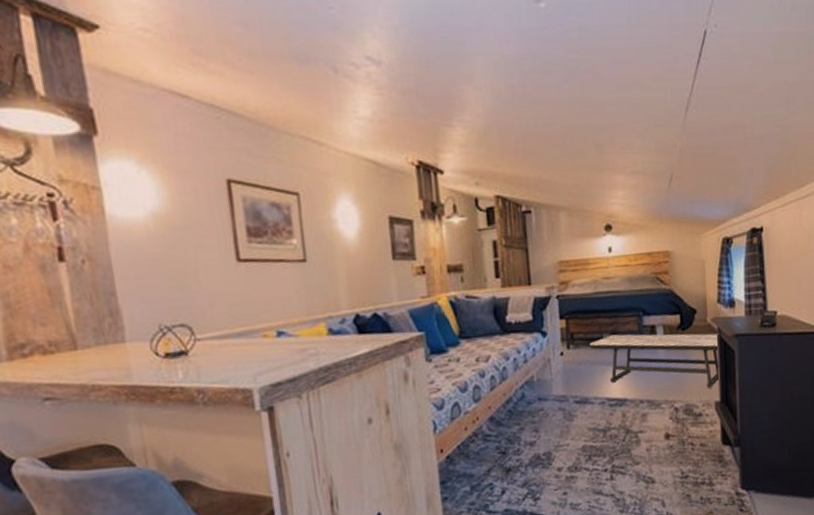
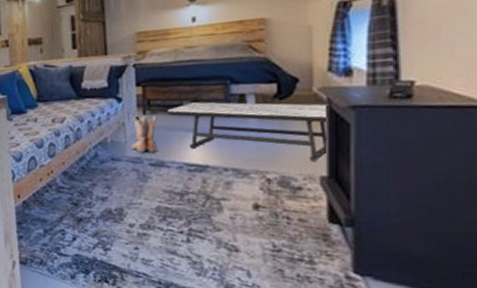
boots: none [557,350,581,391] -> present [131,115,157,154]

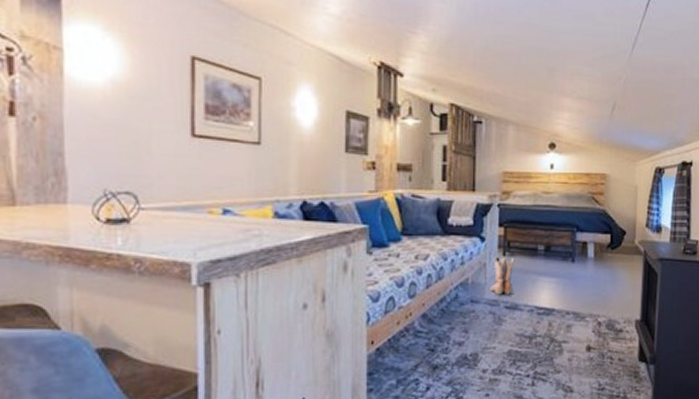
coffee table: present [166,102,330,163] -> none [523,247,645,308]

